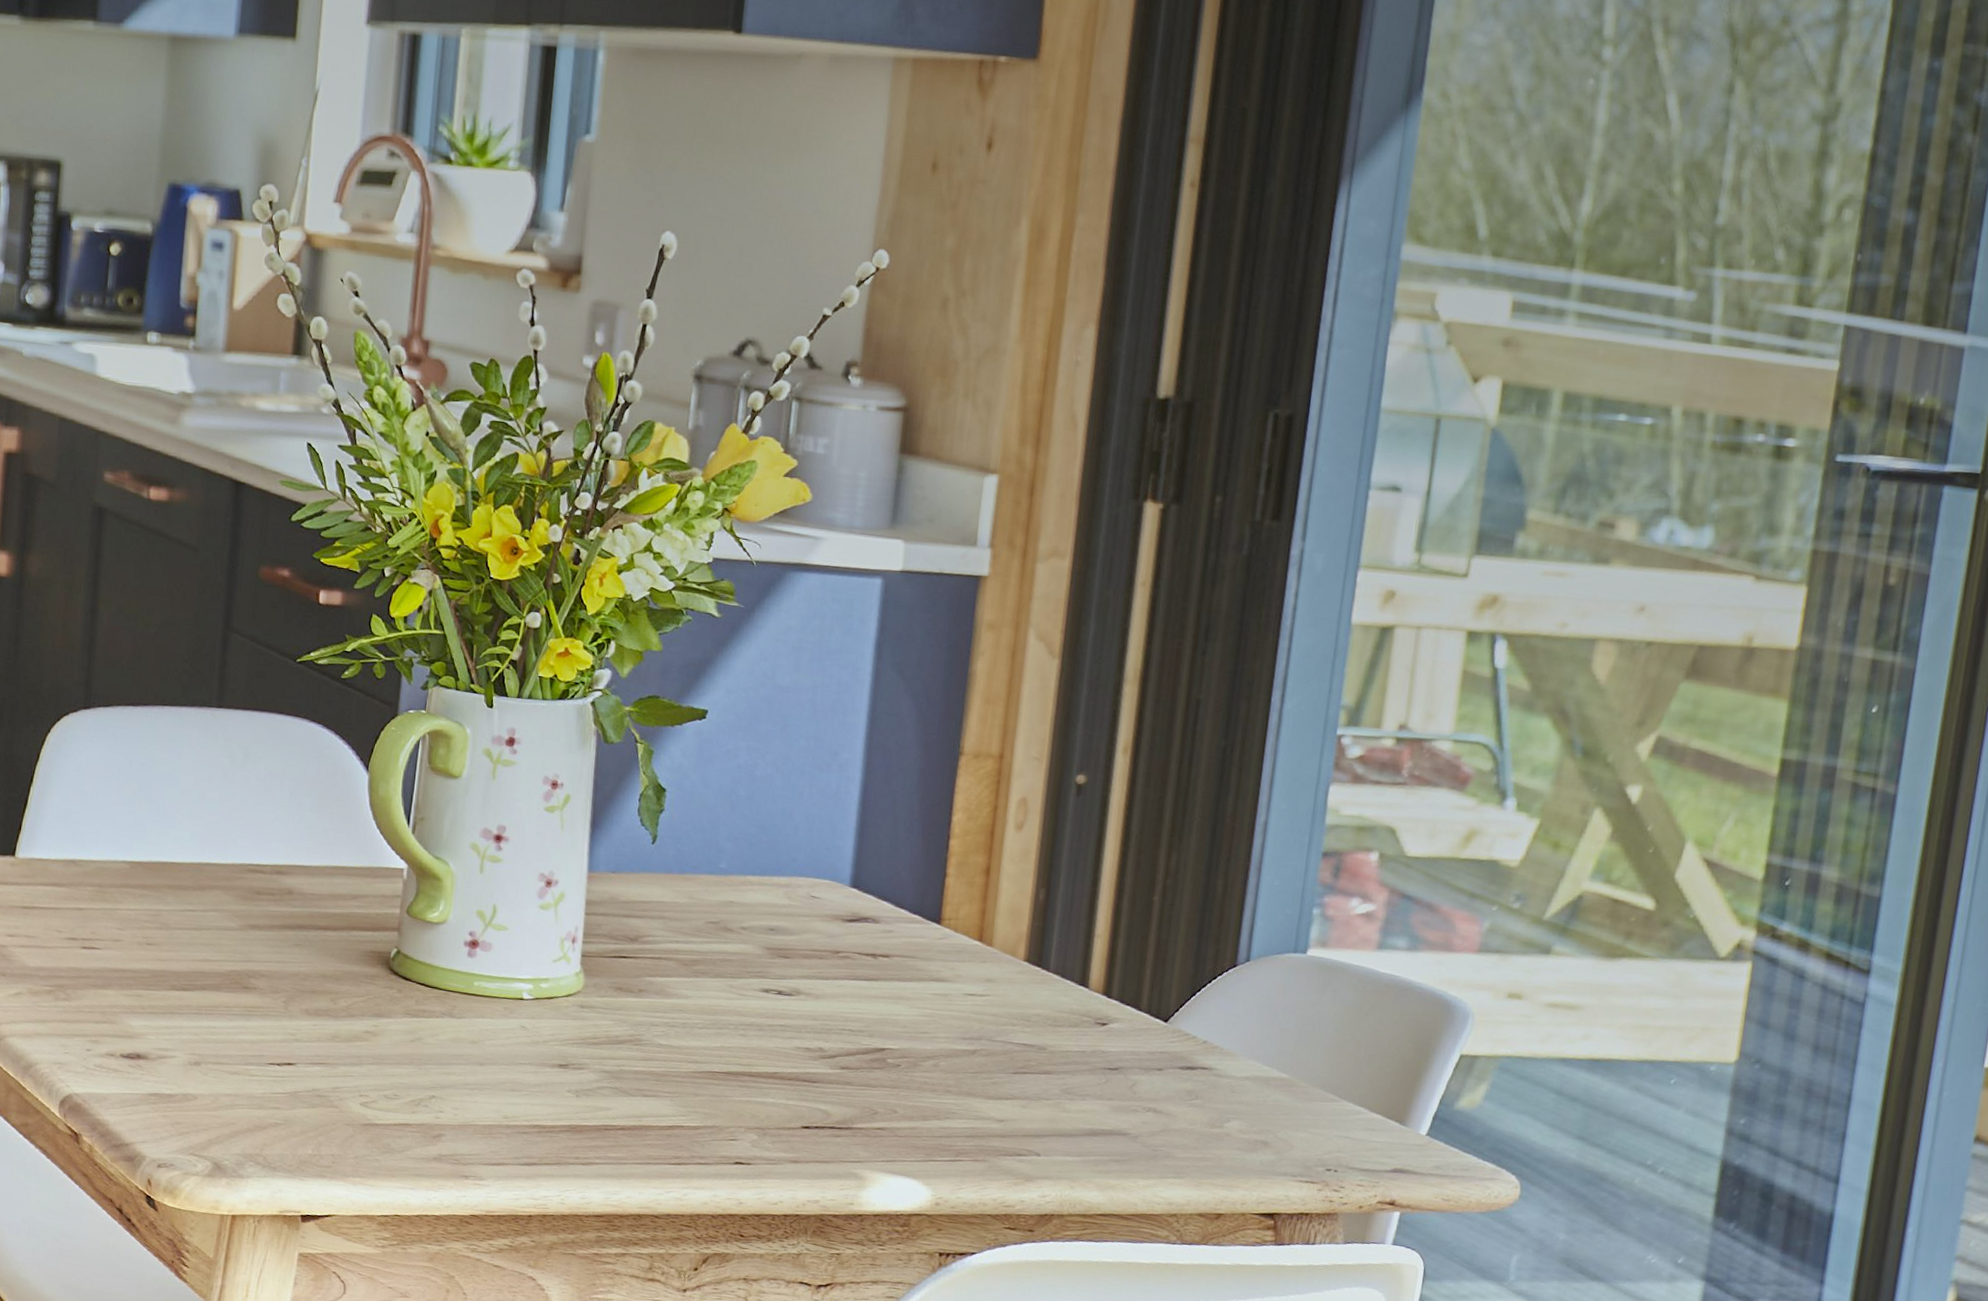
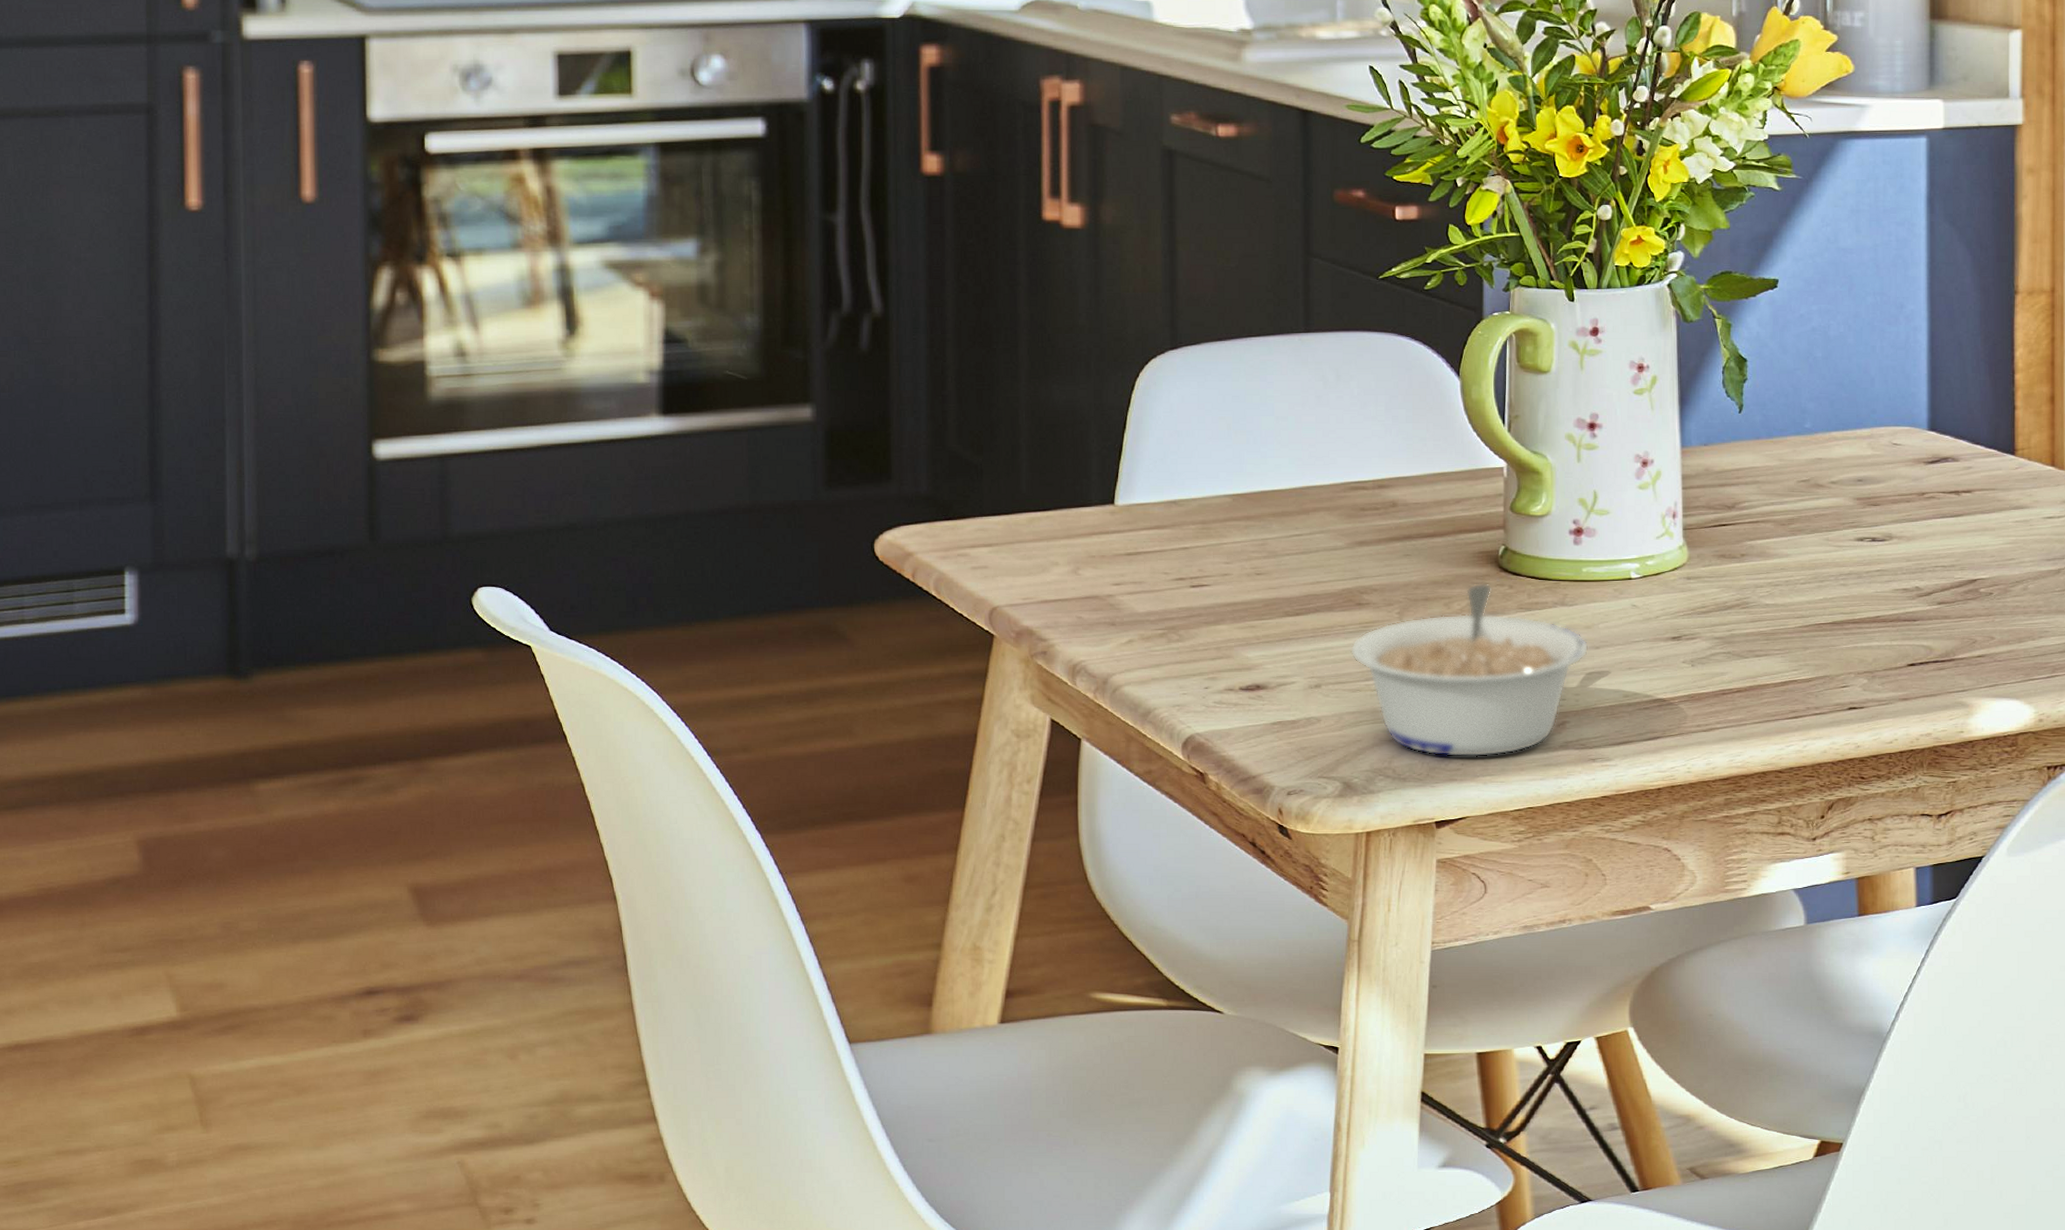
legume: none [232,982,473,1159] -> present [1349,582,1589,757]

